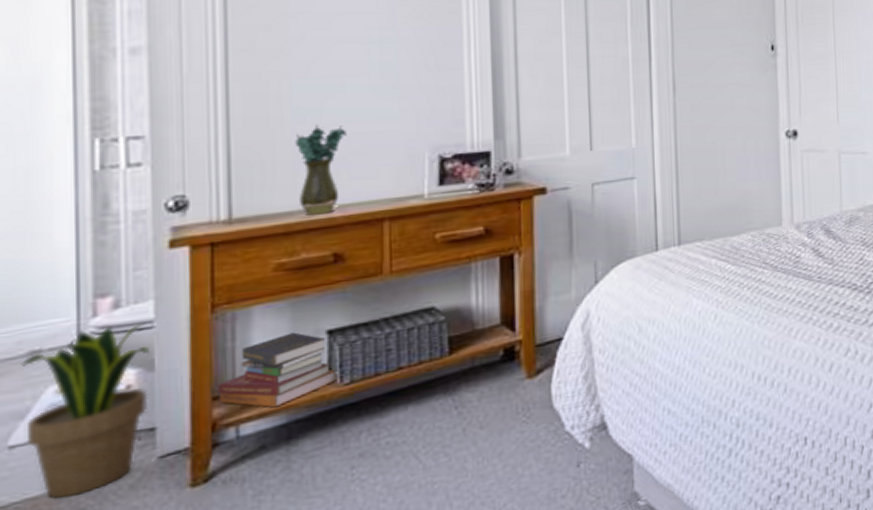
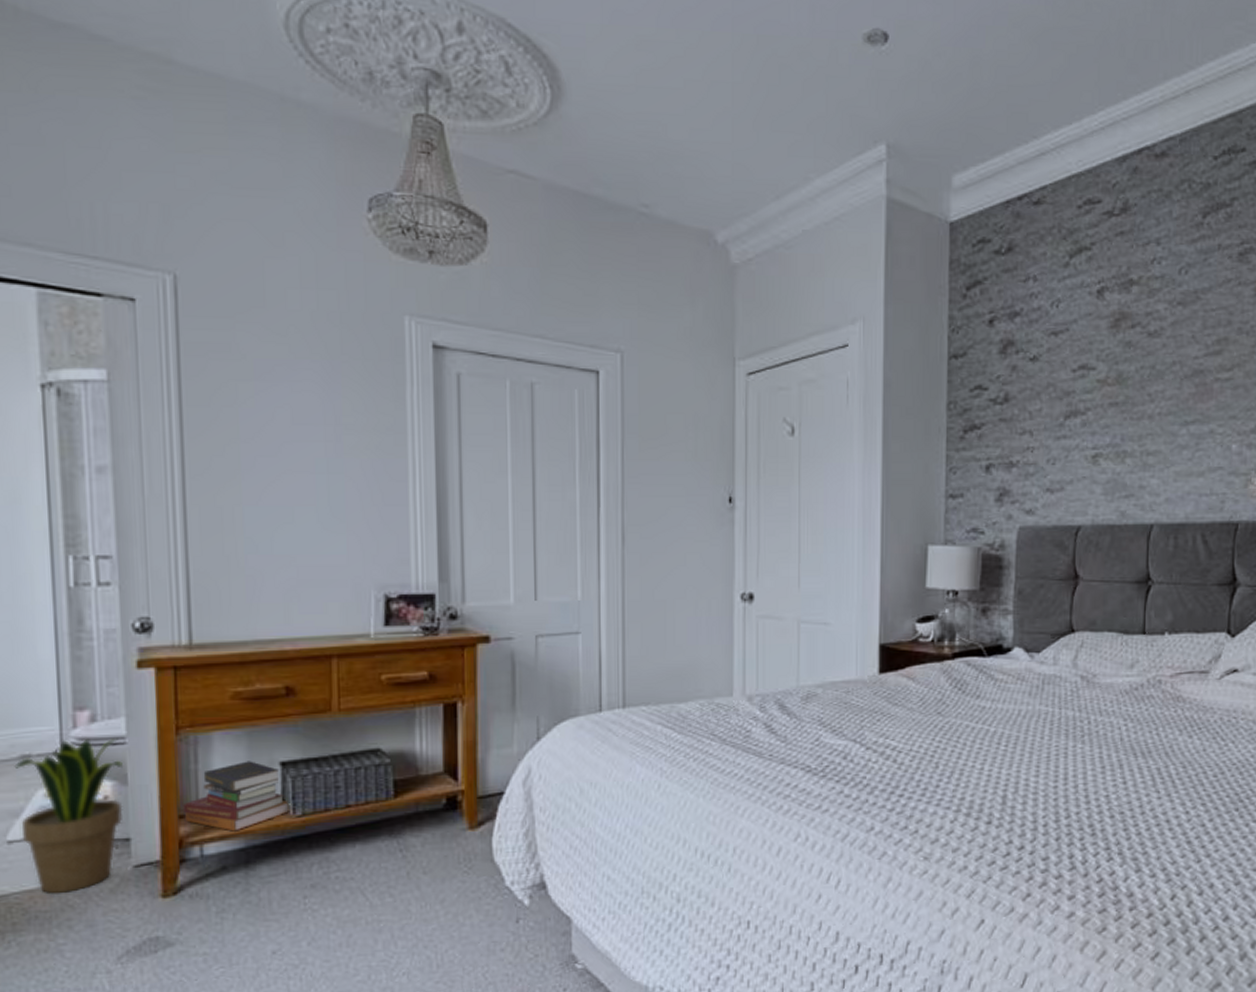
vase: present [295,124,347,216] -> none [248,555,296,646]

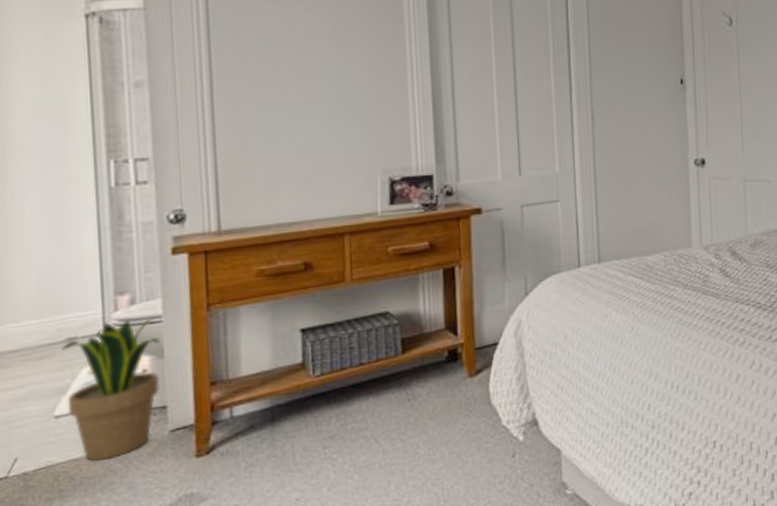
books: present [183,761,289,832] -> none [214,330,309,394]

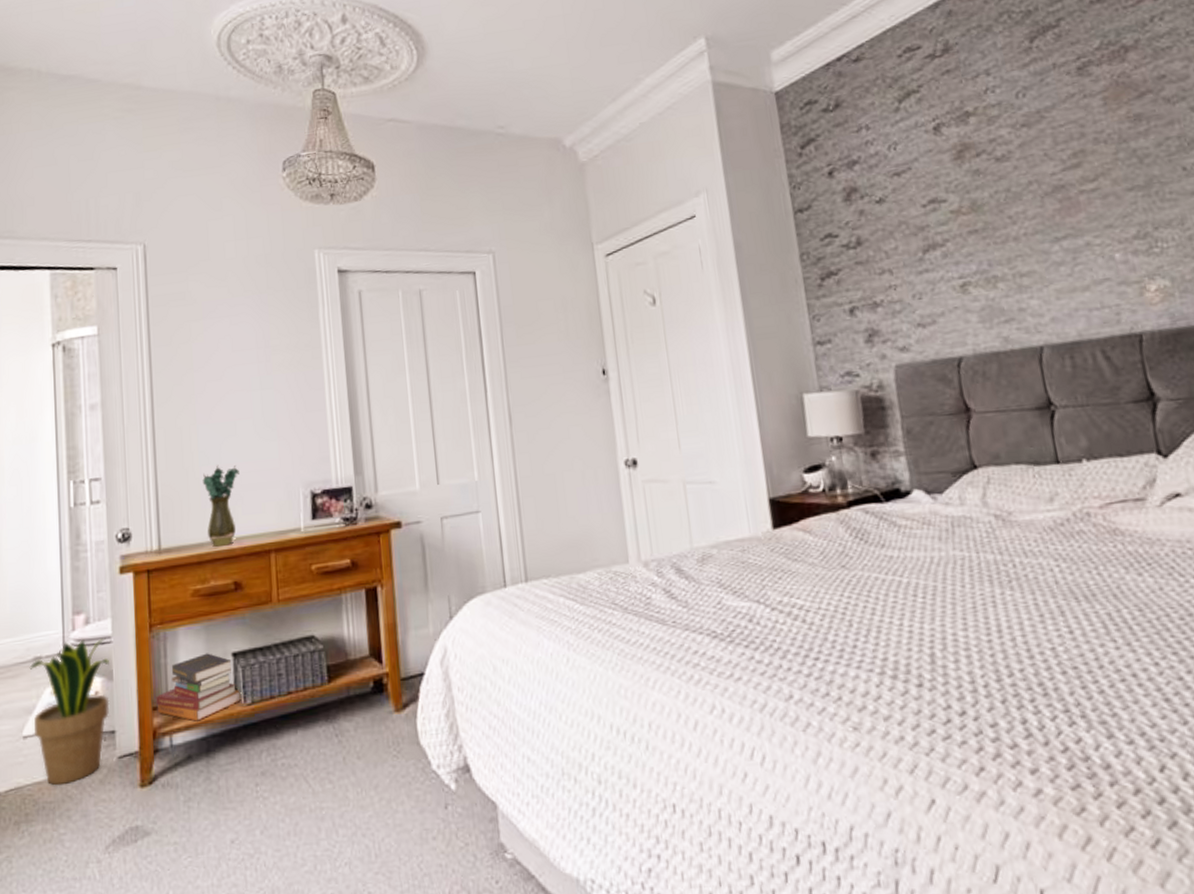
books: none [214,330,309,394] -> present [156,653,241,722]
vase: none [269,149,312,229] -> present [202,465,239,547]

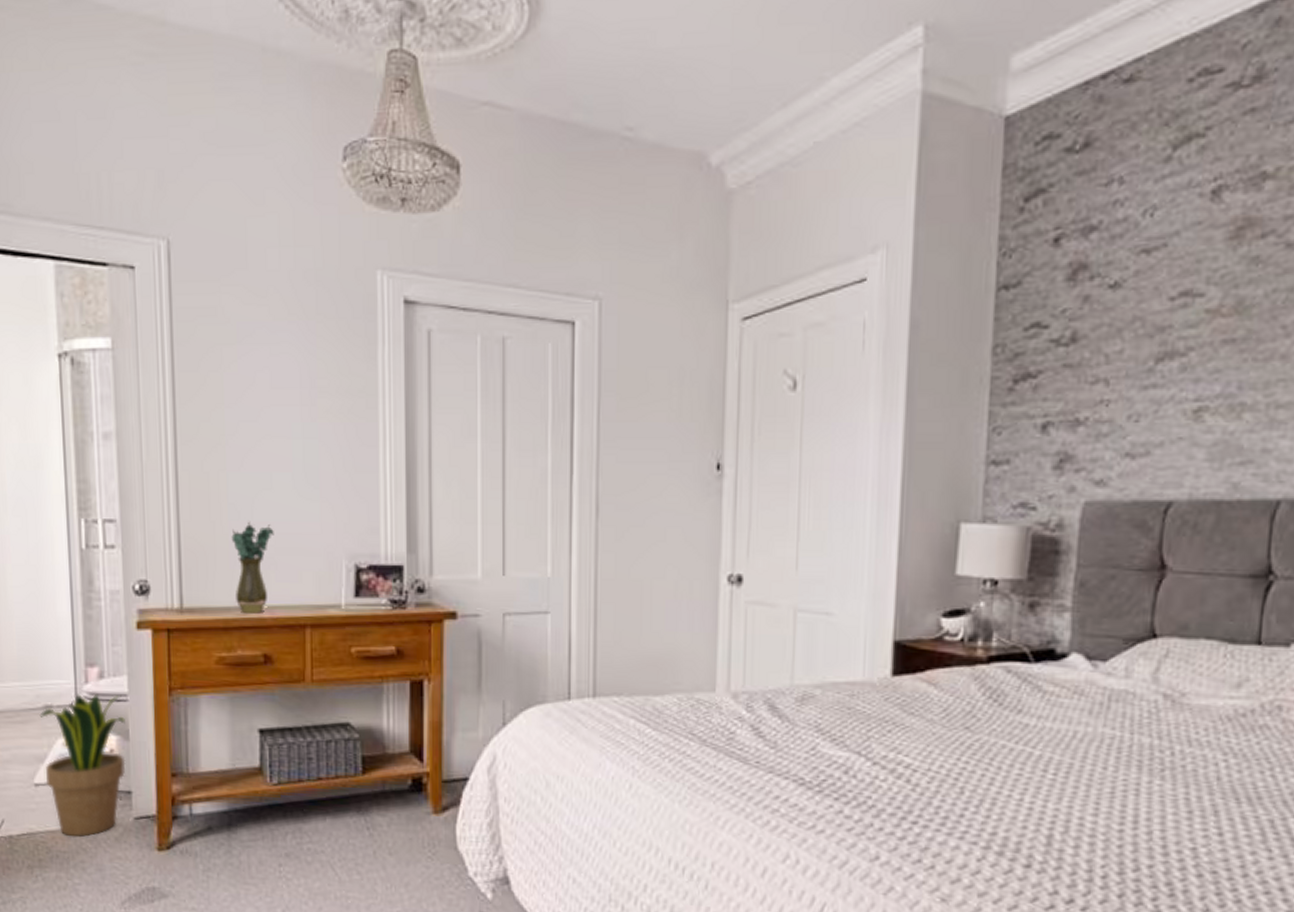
books: present [156,653,241,722] -> none [175,725,266,794]

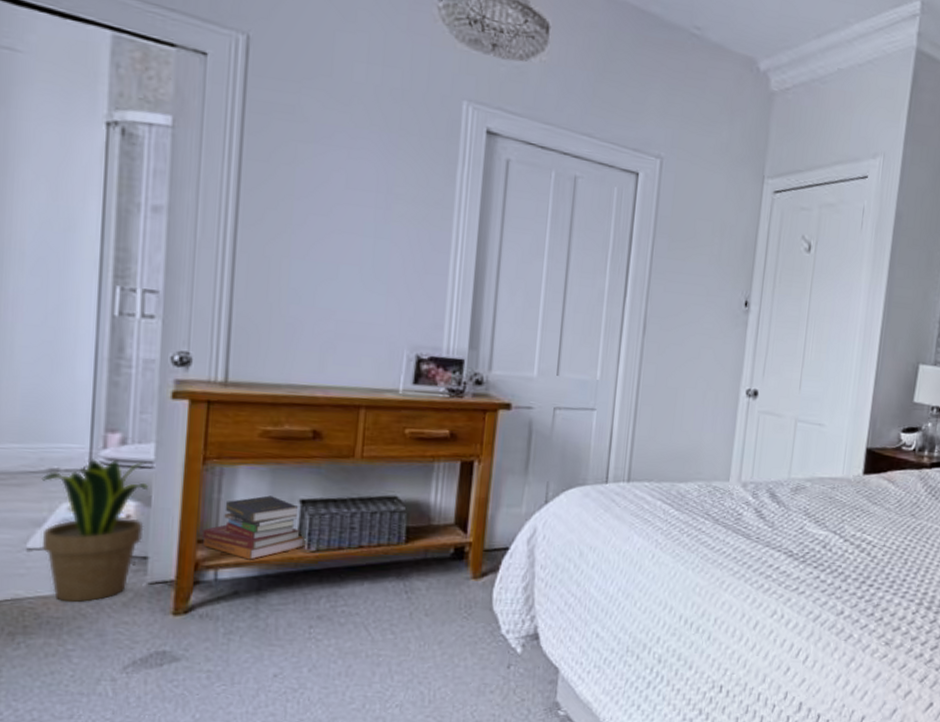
books: none [175,725,266,794] -> present [202,495,305,560]
vase: present [231,521,274,614] -> none [288,306,336,392]

